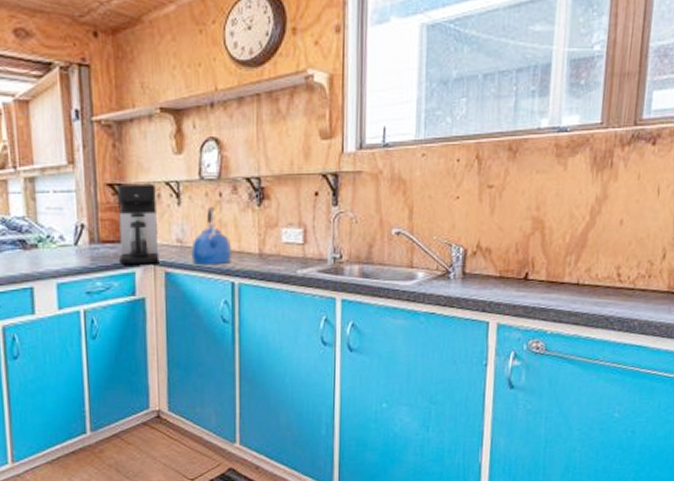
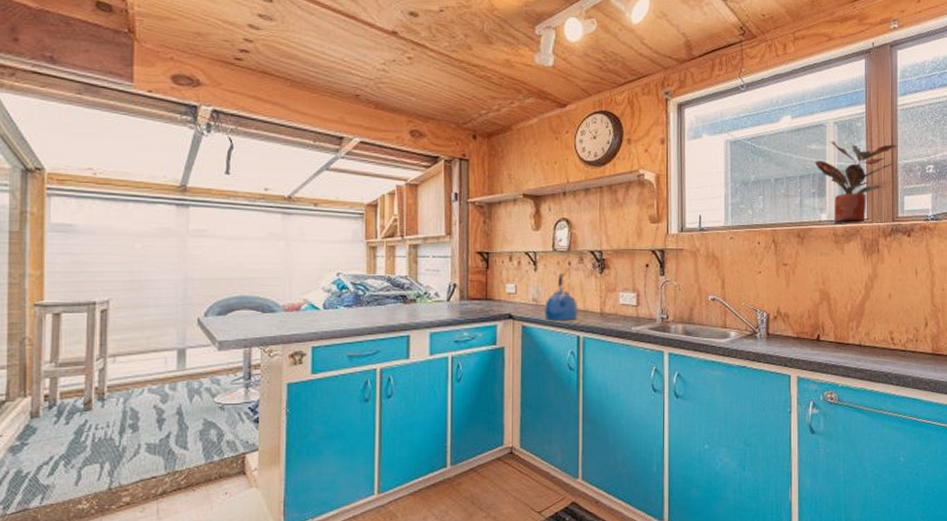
coffee maker: present [118,183,160,265] -> none [484,252,518,319]
potted plant: none [537,18,652,132] -> present [815,141,898,225]

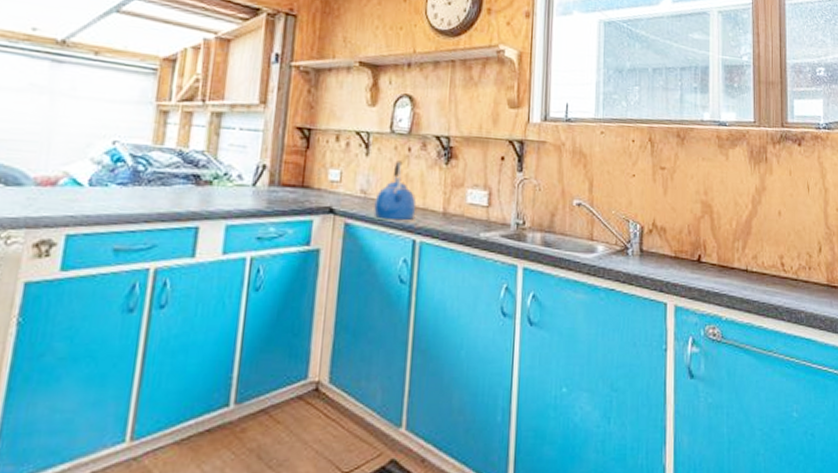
potted plant: present [815,141,898,225] -> none [697,31,787,127]

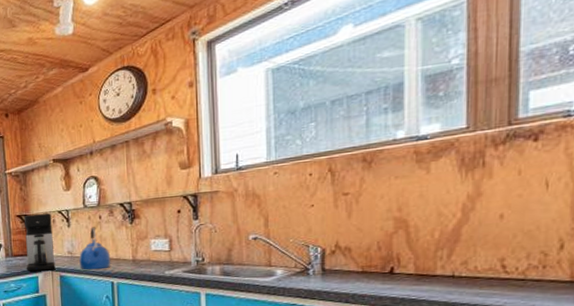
coffee maker: none [298,128,346,214] -> present [24,213,56,272]

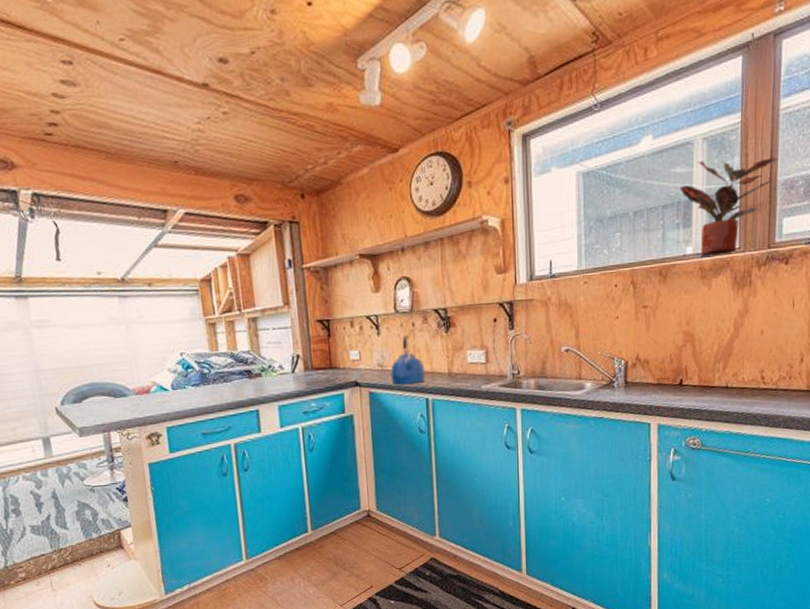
coffee maker: present [24,213,56,272] -> none [326,318,364,388]
potted plant: none [387,27,521,141] -> present [680,158,778,258]

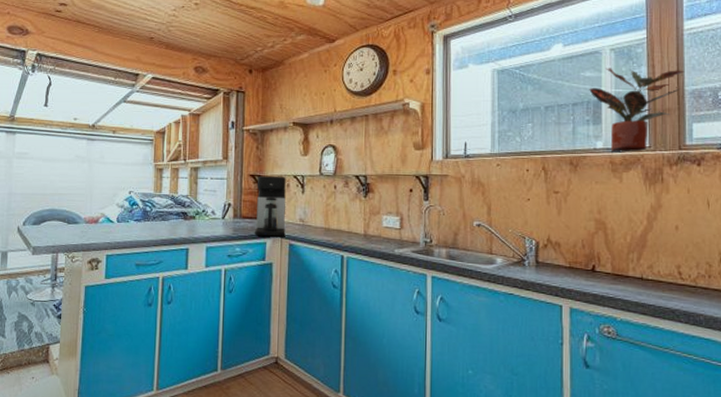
coffee maker: none [326,318,364,388] -> present [255,175,286,237]
kettle: present [390,335,426,385] -> none [310,196,343,241]

